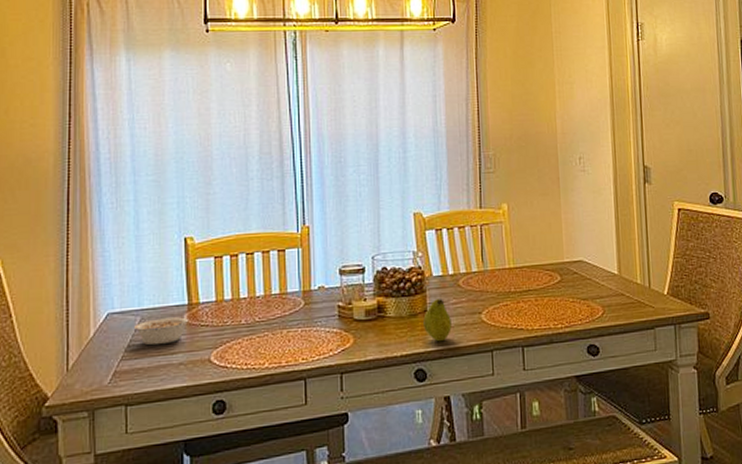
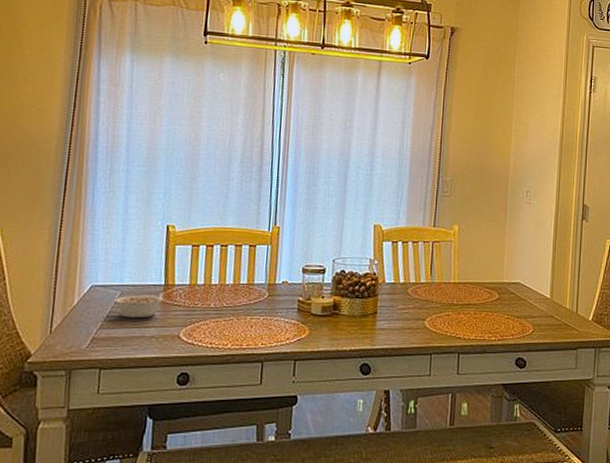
fruit: present [423,299,451,342] -> none [372,303,398,342]

